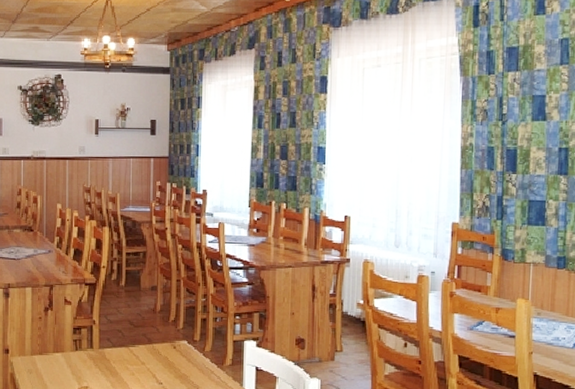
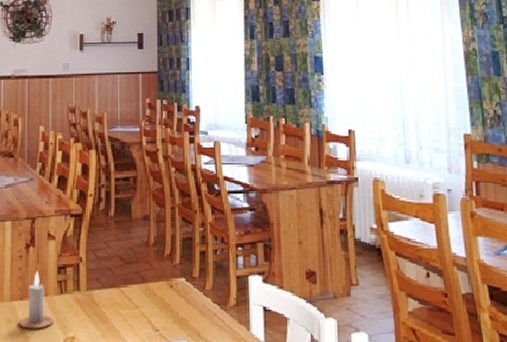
candle: none [39,331,69,379] -> present [19,271,54,329]

